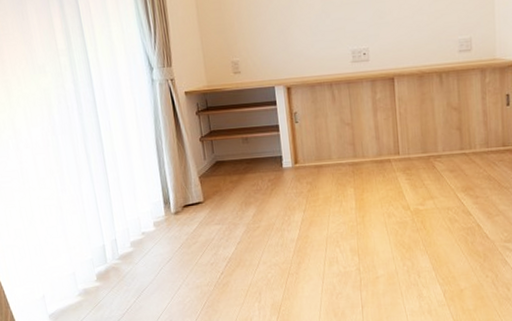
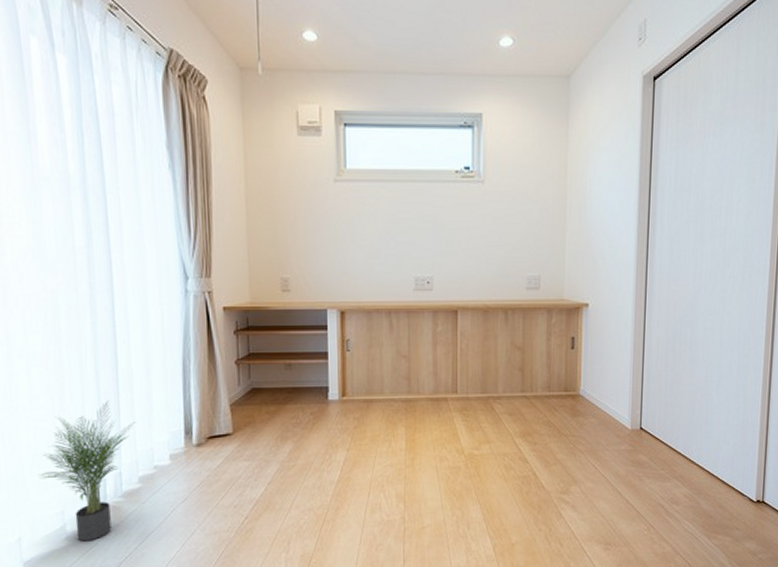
potted plant: none [52,179,123,297] -> present [39,400,135,542]

